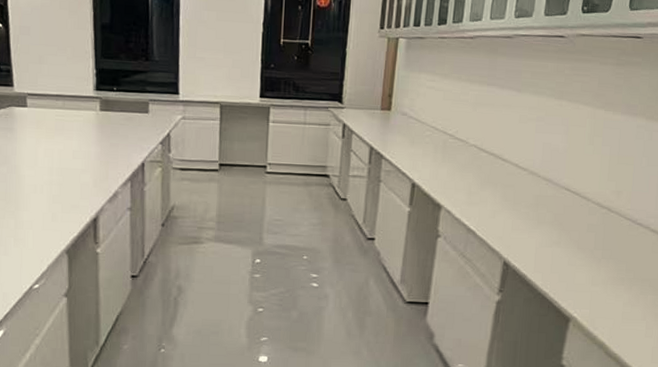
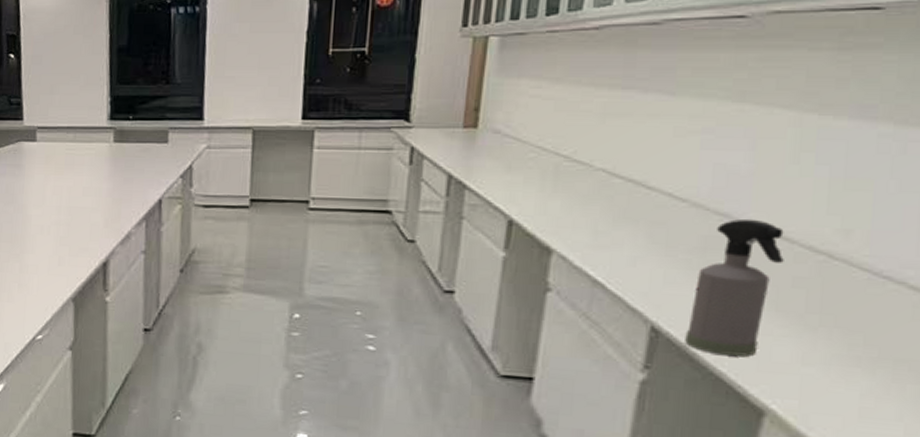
spray bottle: none [524,183,584,281] -> present [685,218,784,356]

